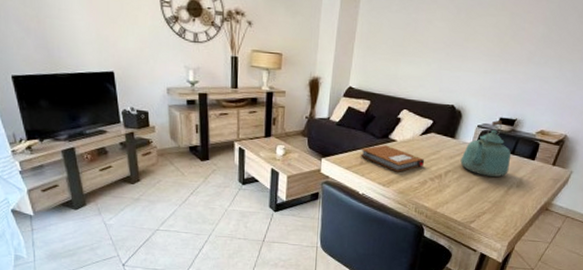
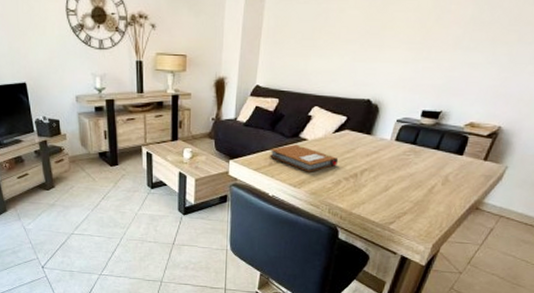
kettle: present [460,119,511,178] -> none [377,112,435,175]

